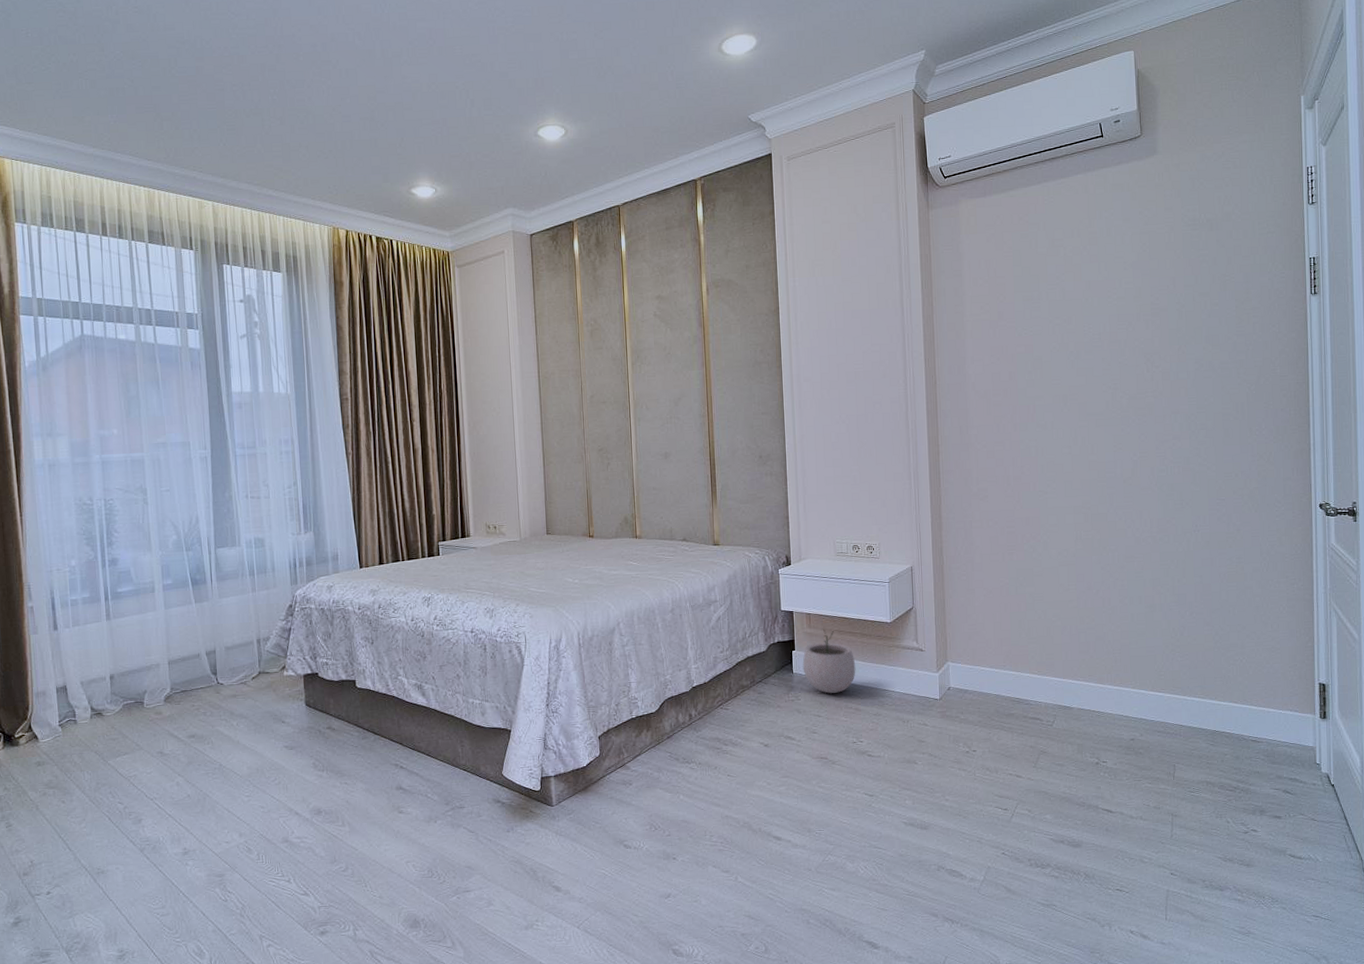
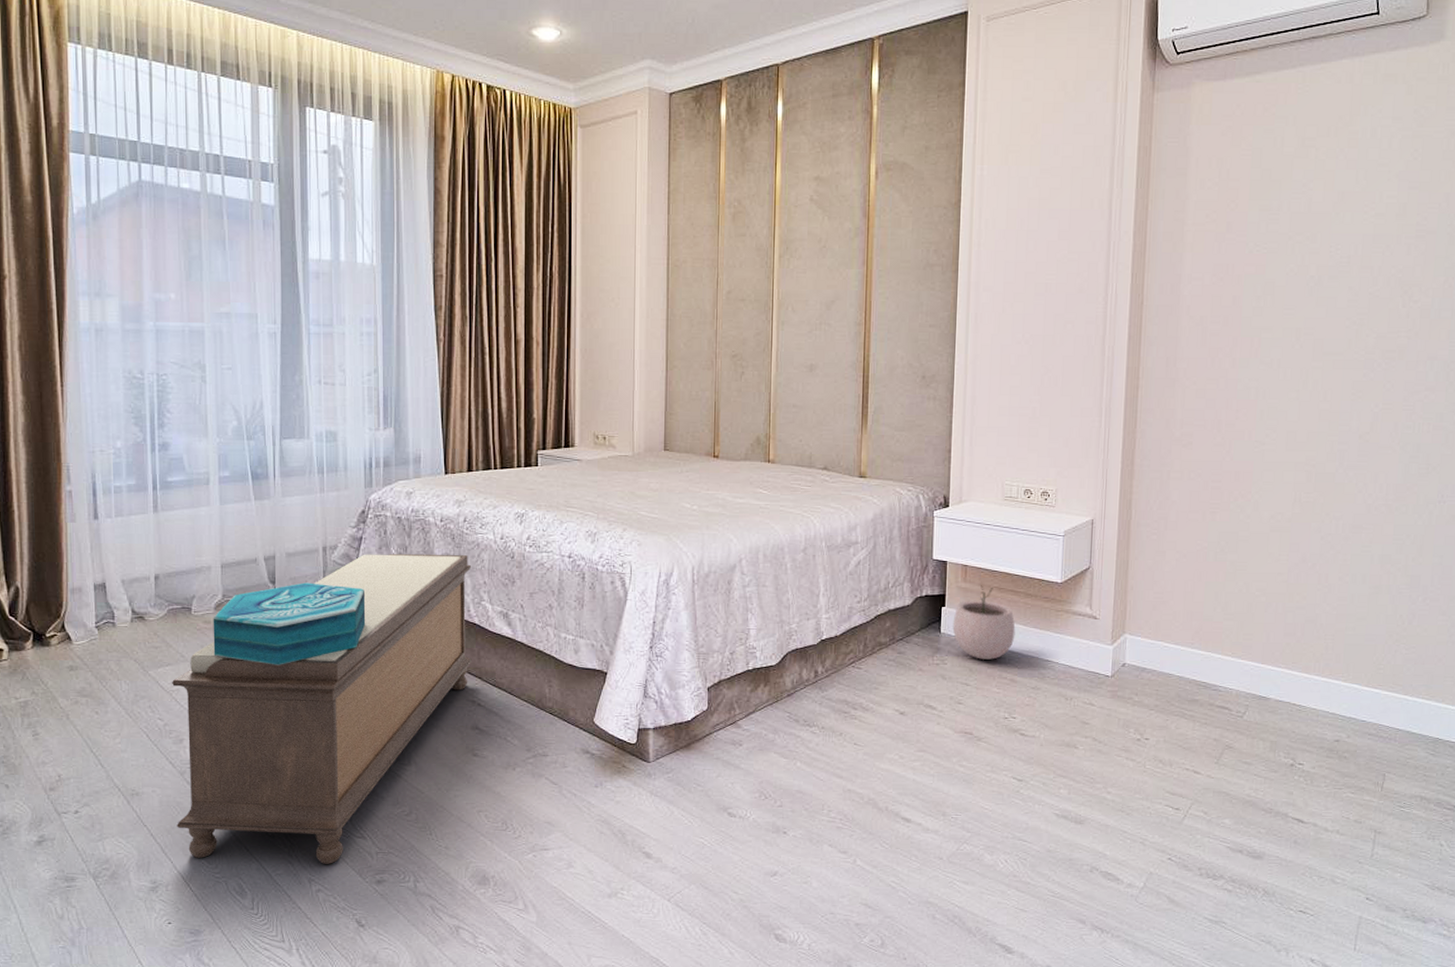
bench: none [129,636,393,926] -> present [172,553,472,864]
decorative box: none [163,671,298,747] -> present [213,582,366,665]

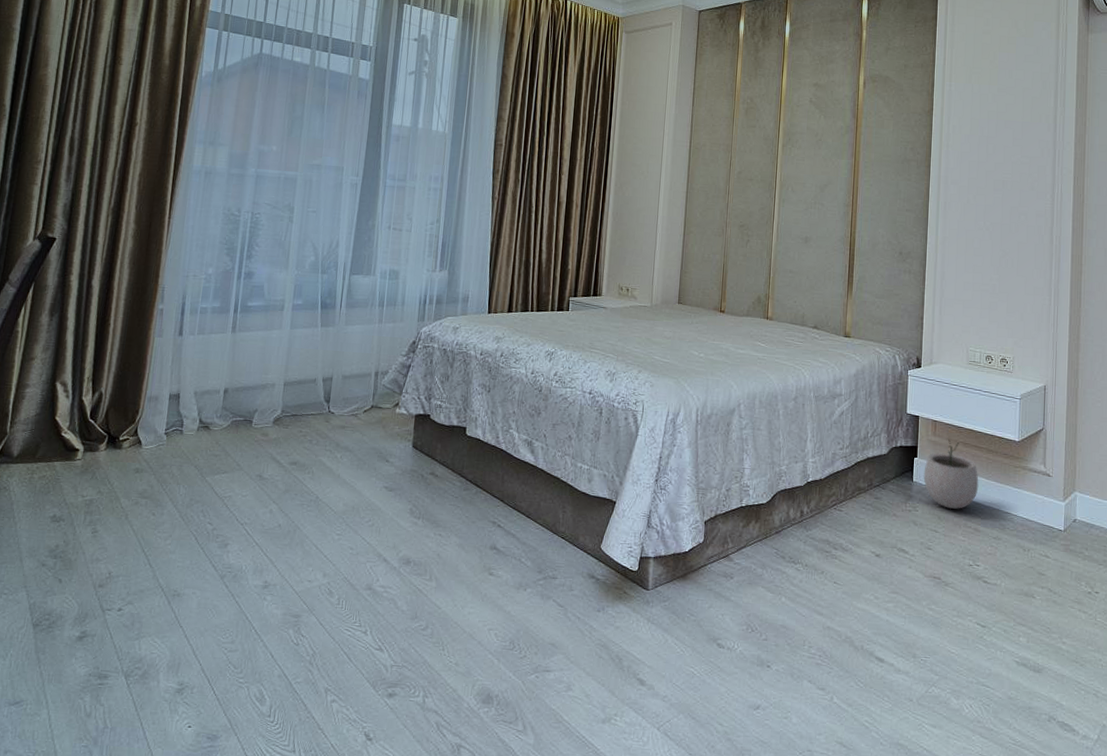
bench: present [172,553,472,864] -> none [210,380,504,675]
decorative box: present [213,582,366,665] -> none [266,403,408,479]

